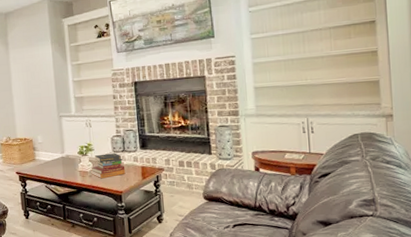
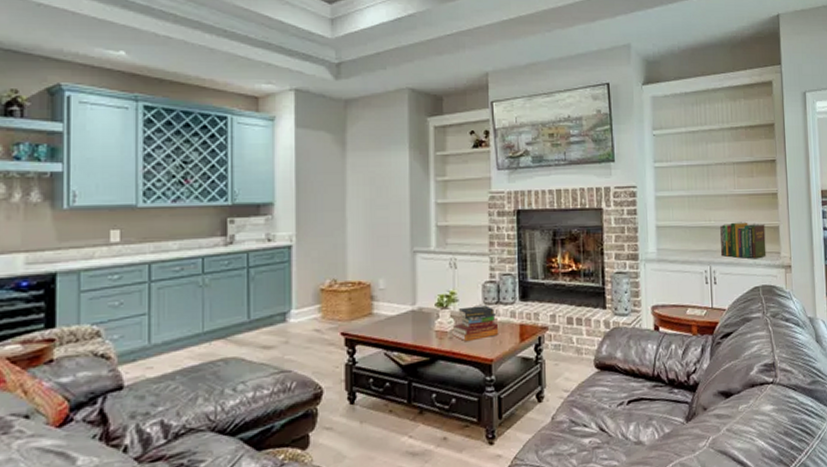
books: none [317,78,366,111] -> present [720,222,767,259]

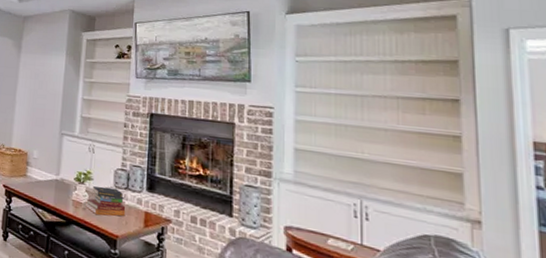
books: present [720,222,767,259] -> none [376,159,443,205]

